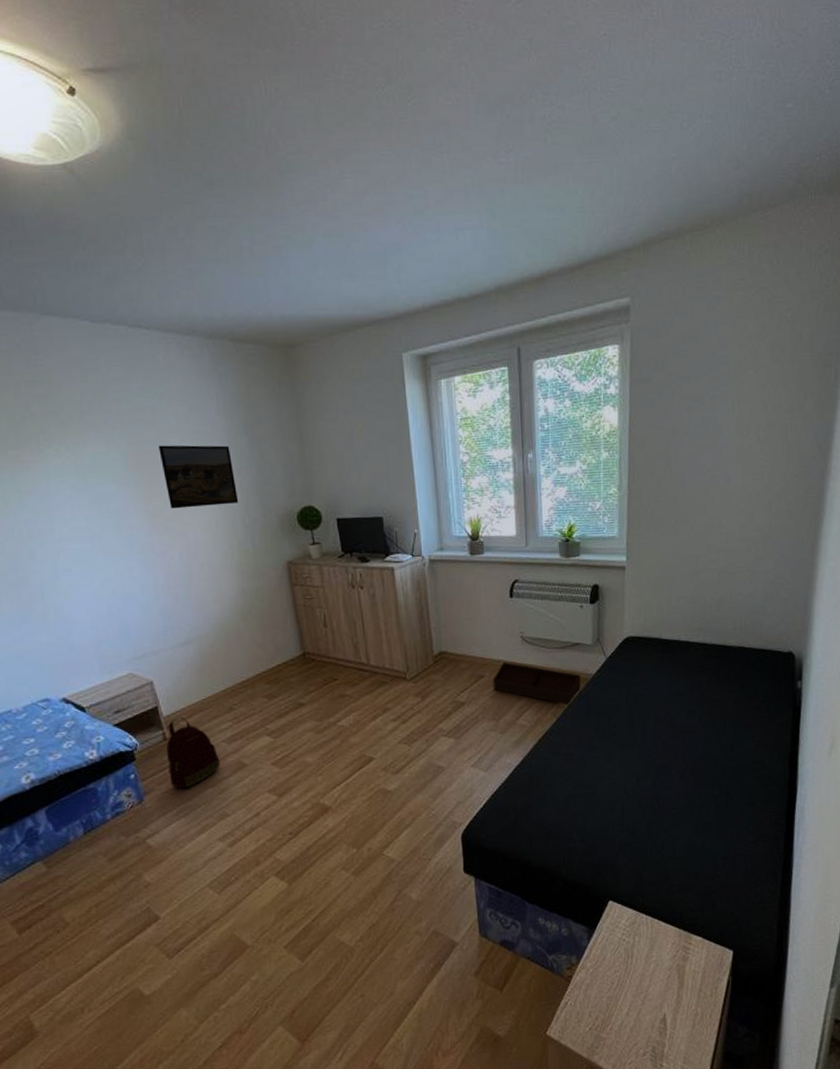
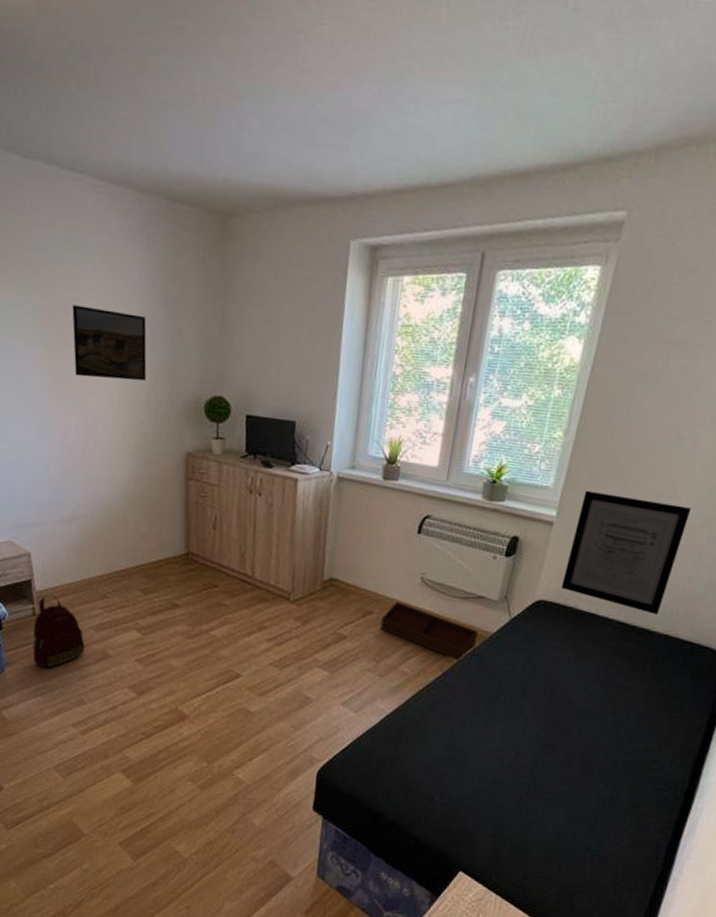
wall art: none [643,533,738,631] -> present [561,490,692,615]

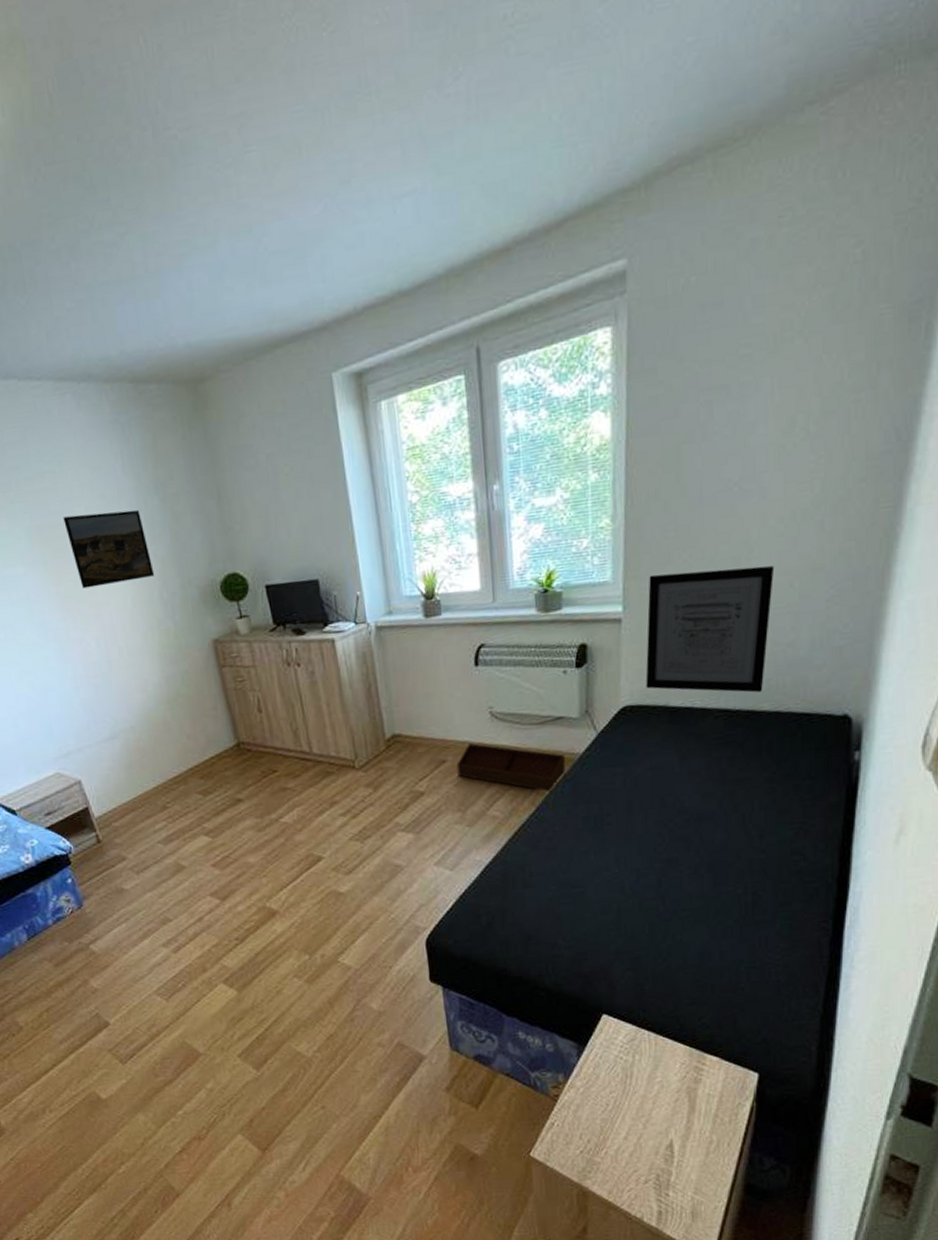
backpack: present [32,595,85,668] -> none [100,818,158,893]

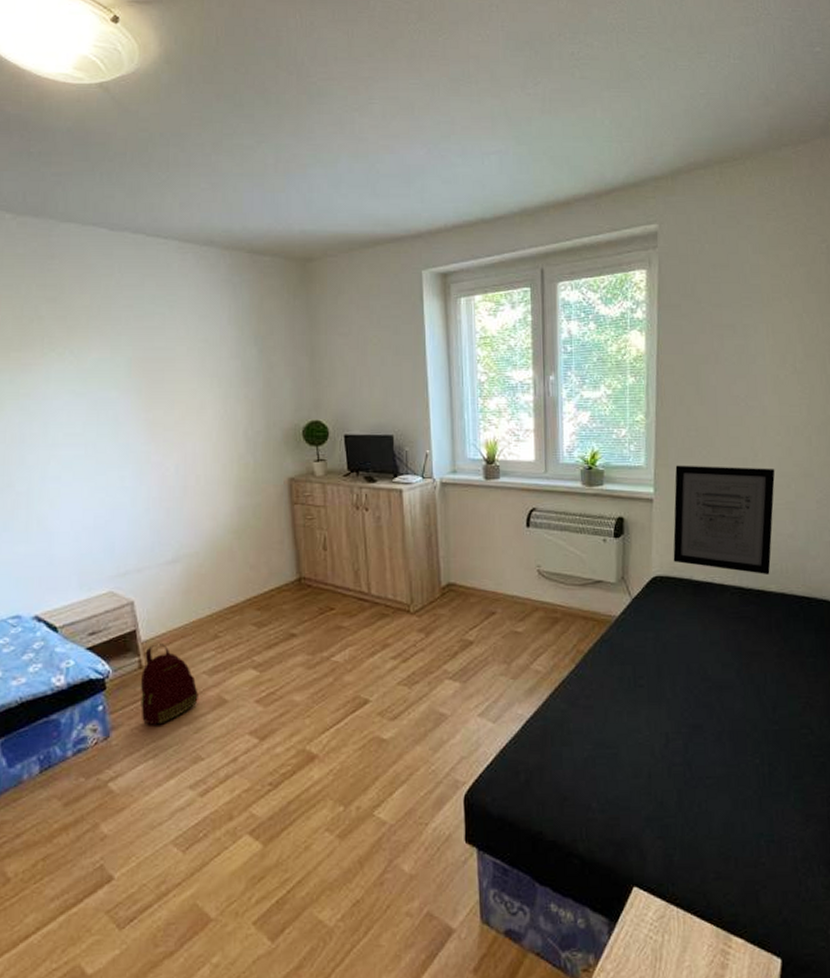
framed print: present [63,509,155,589] -> none [165,353,243,418]
backpack: none [100,818,158,893] -> present [141,644,198,725]
storage bin: present [456,743,566,792] -> none [505,598,604,651]

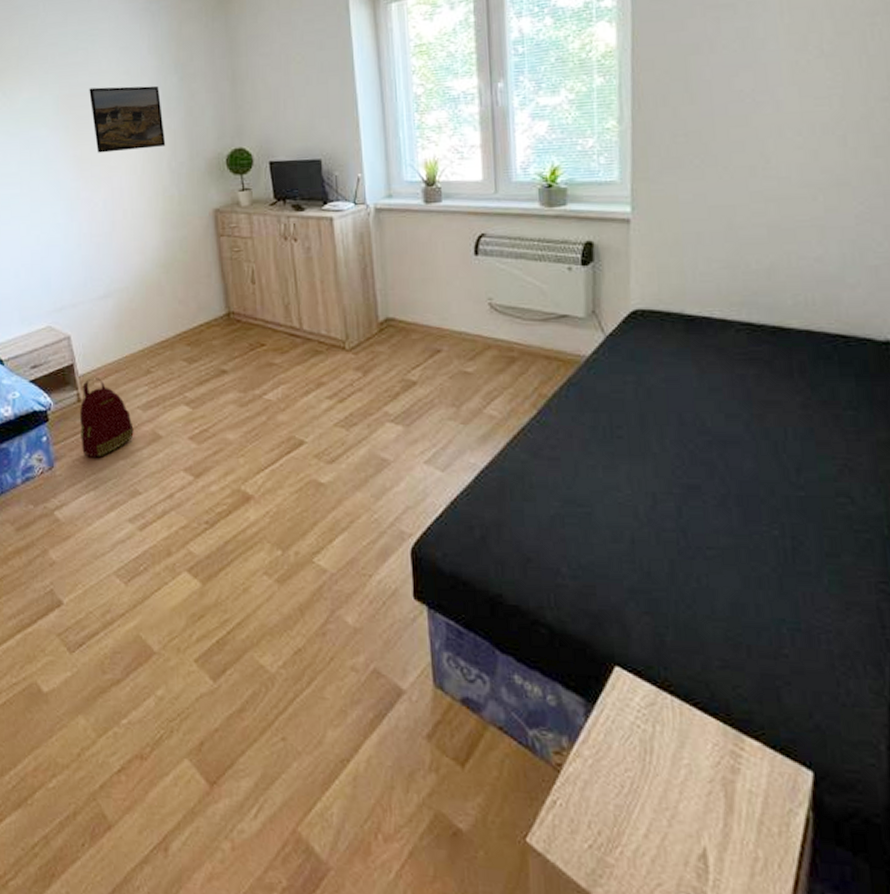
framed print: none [165,353,243,418] -> present [89,85,166,153]
wall art: present [673,465,775,574] -> none [657,177,795,307]

